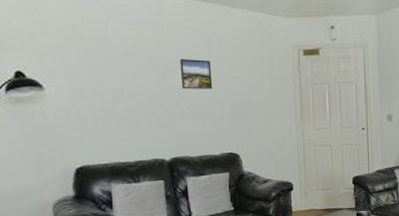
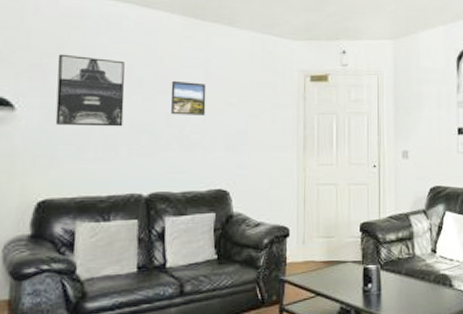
wall art: none [74,37,141,102] -> present [55,53,125,127]

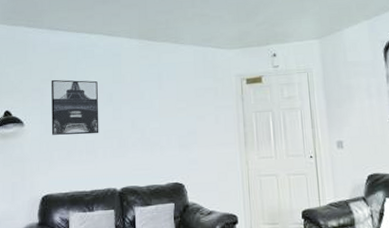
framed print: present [170,80,207,115] -> none [133,93,161,121]

